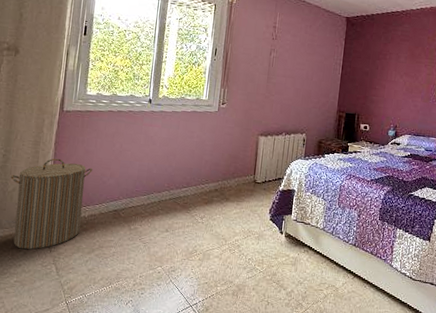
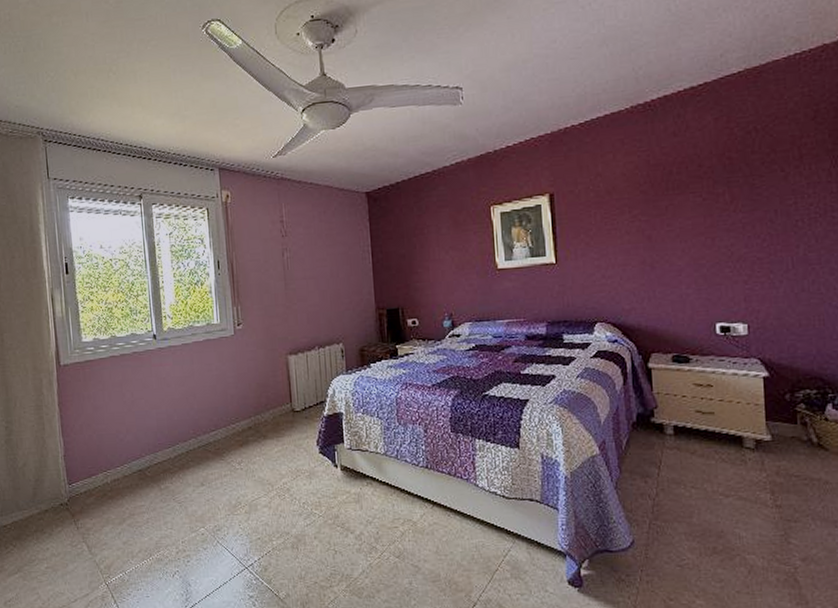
laundry hamper: present [10,158,92,250] -> none [18,421,106,531]

